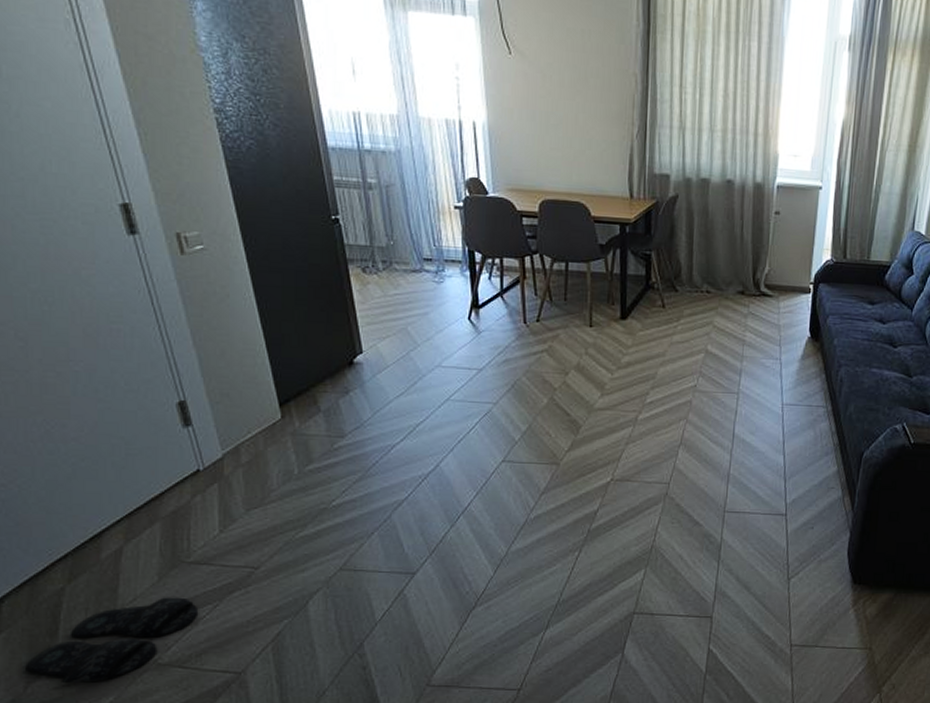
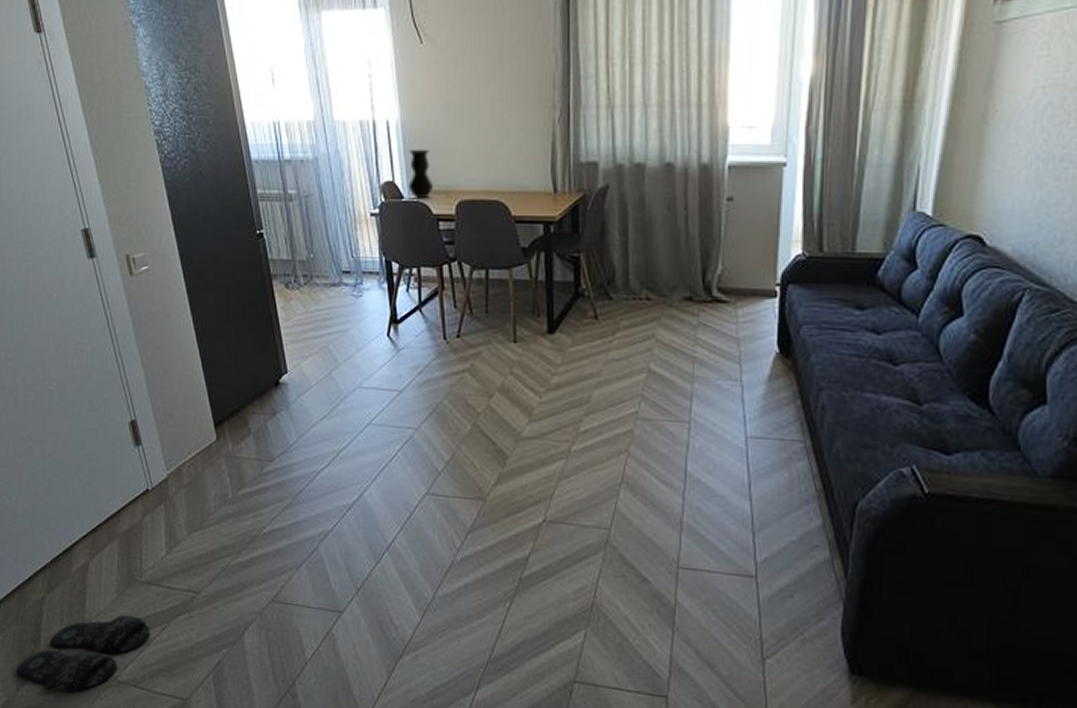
vase: none [493,150,519,195] -> present [408,148,434,198]

